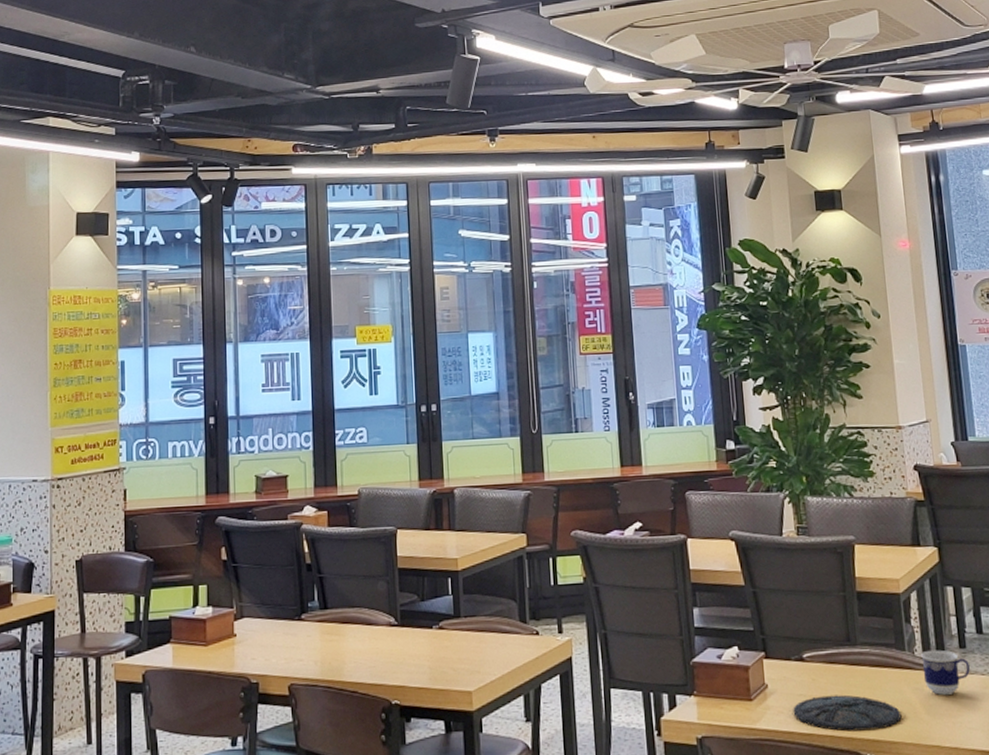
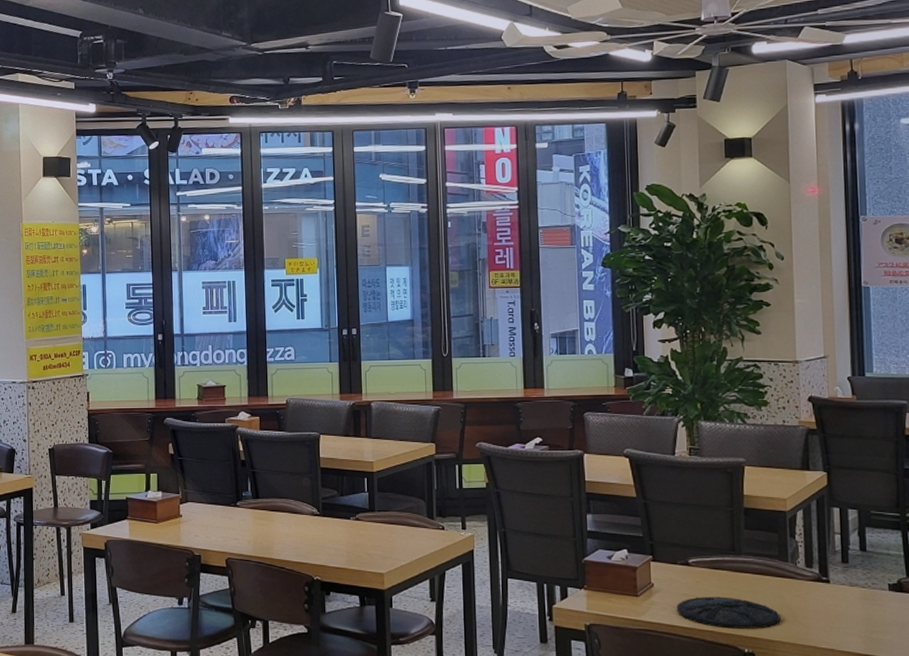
cup: present [921,650,970,696] -> none [803,563,851,604]

